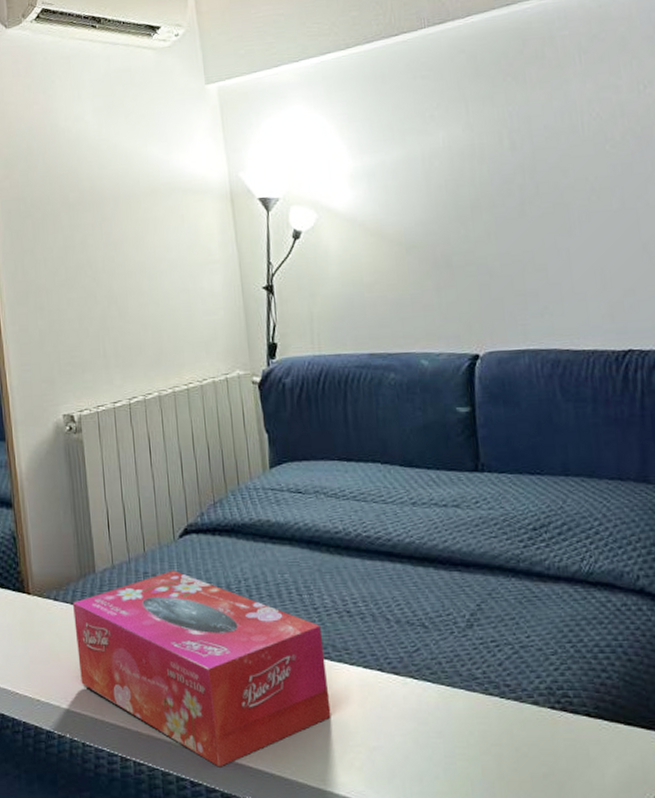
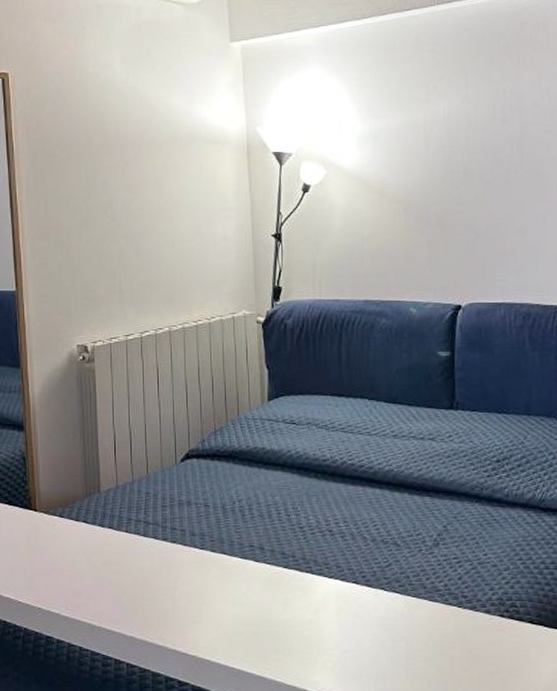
tissue box: present [73,570,331,767] -> none [77,491,309,669]

